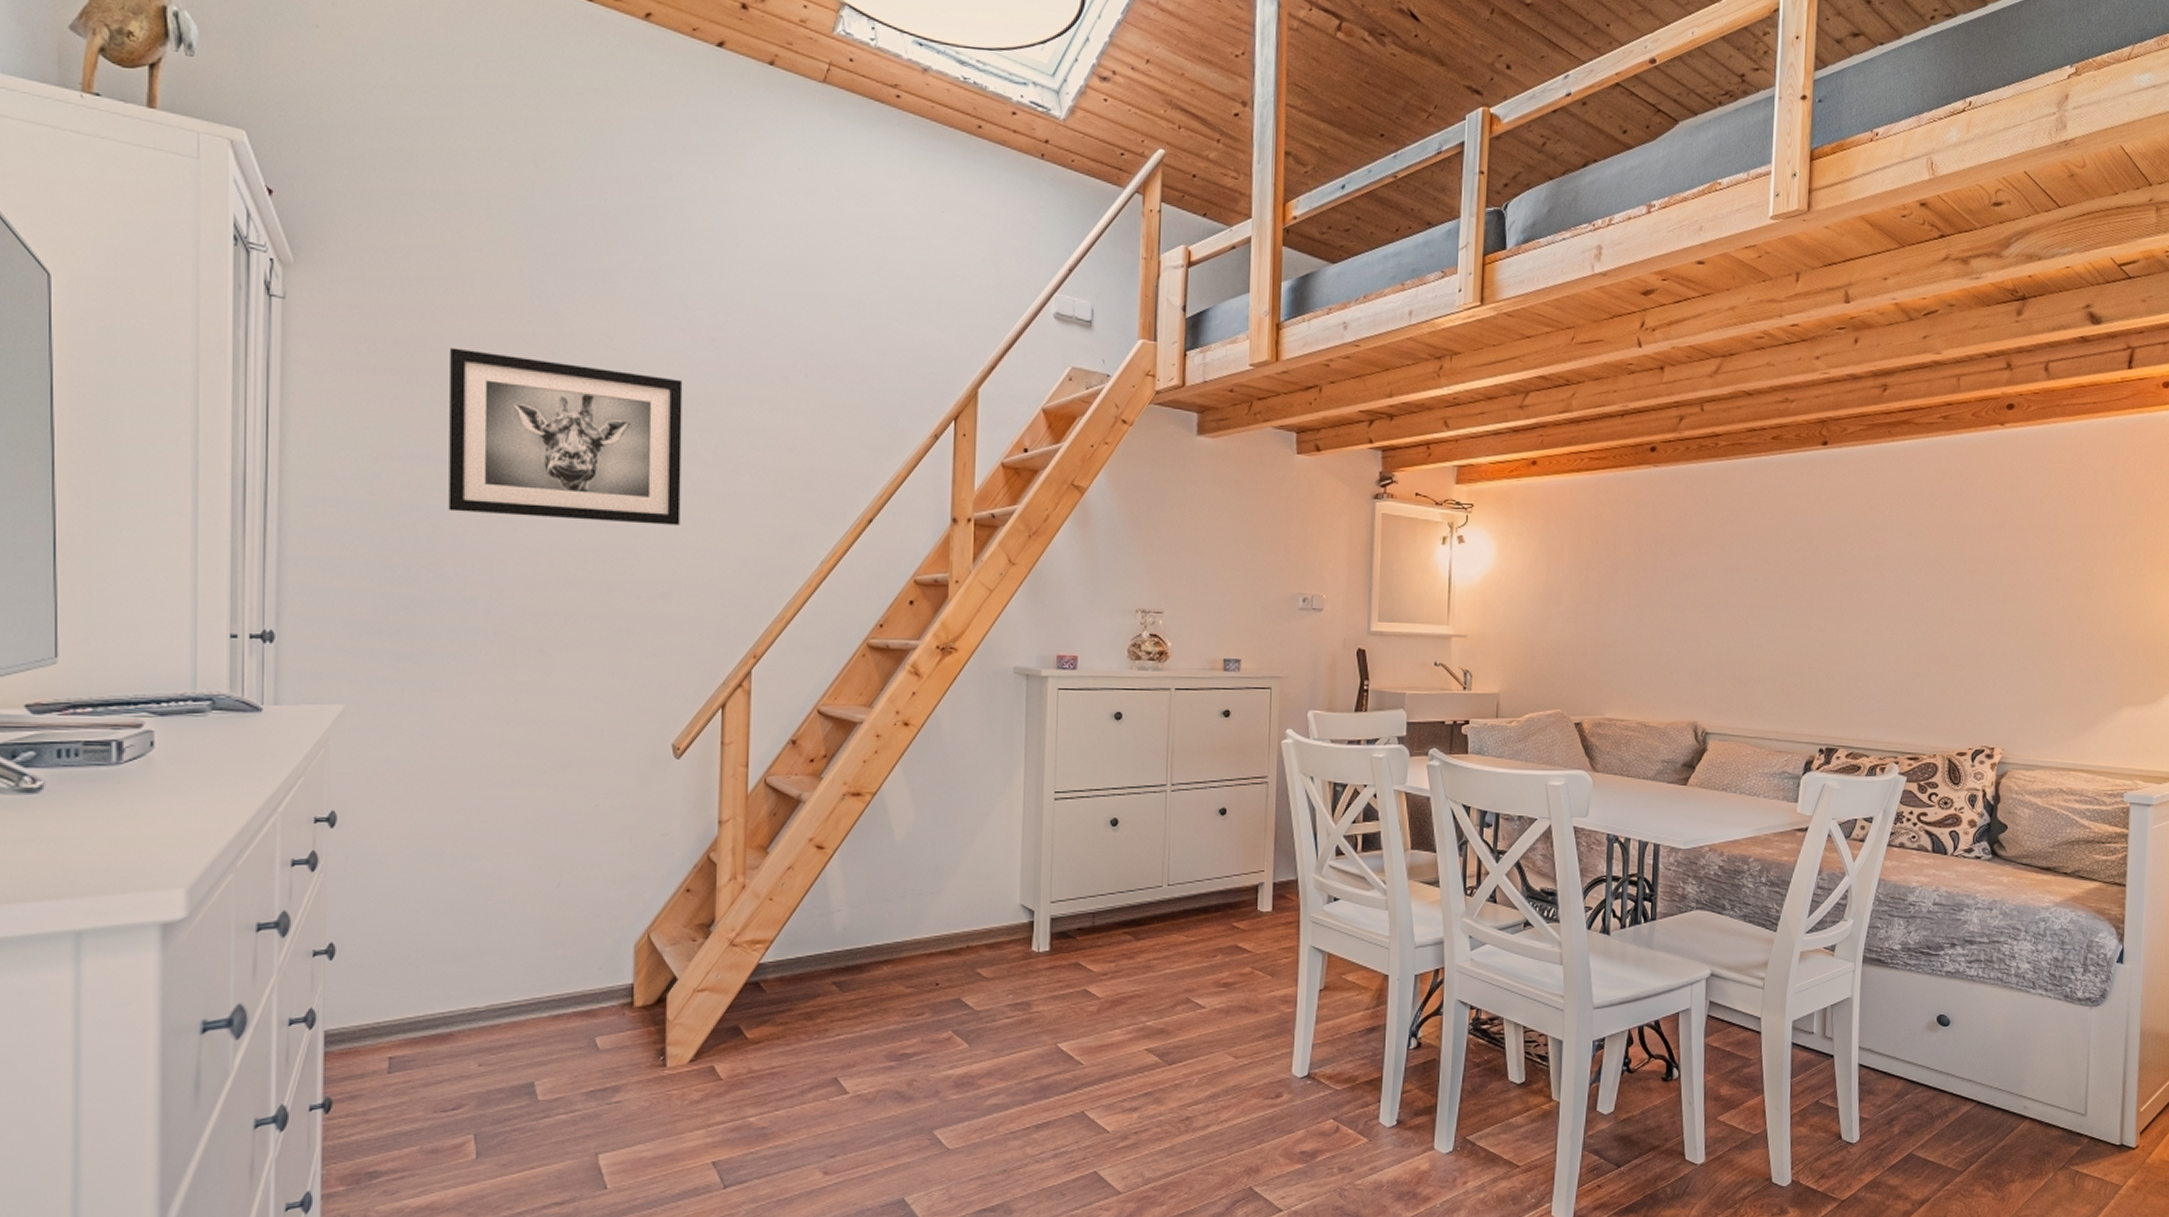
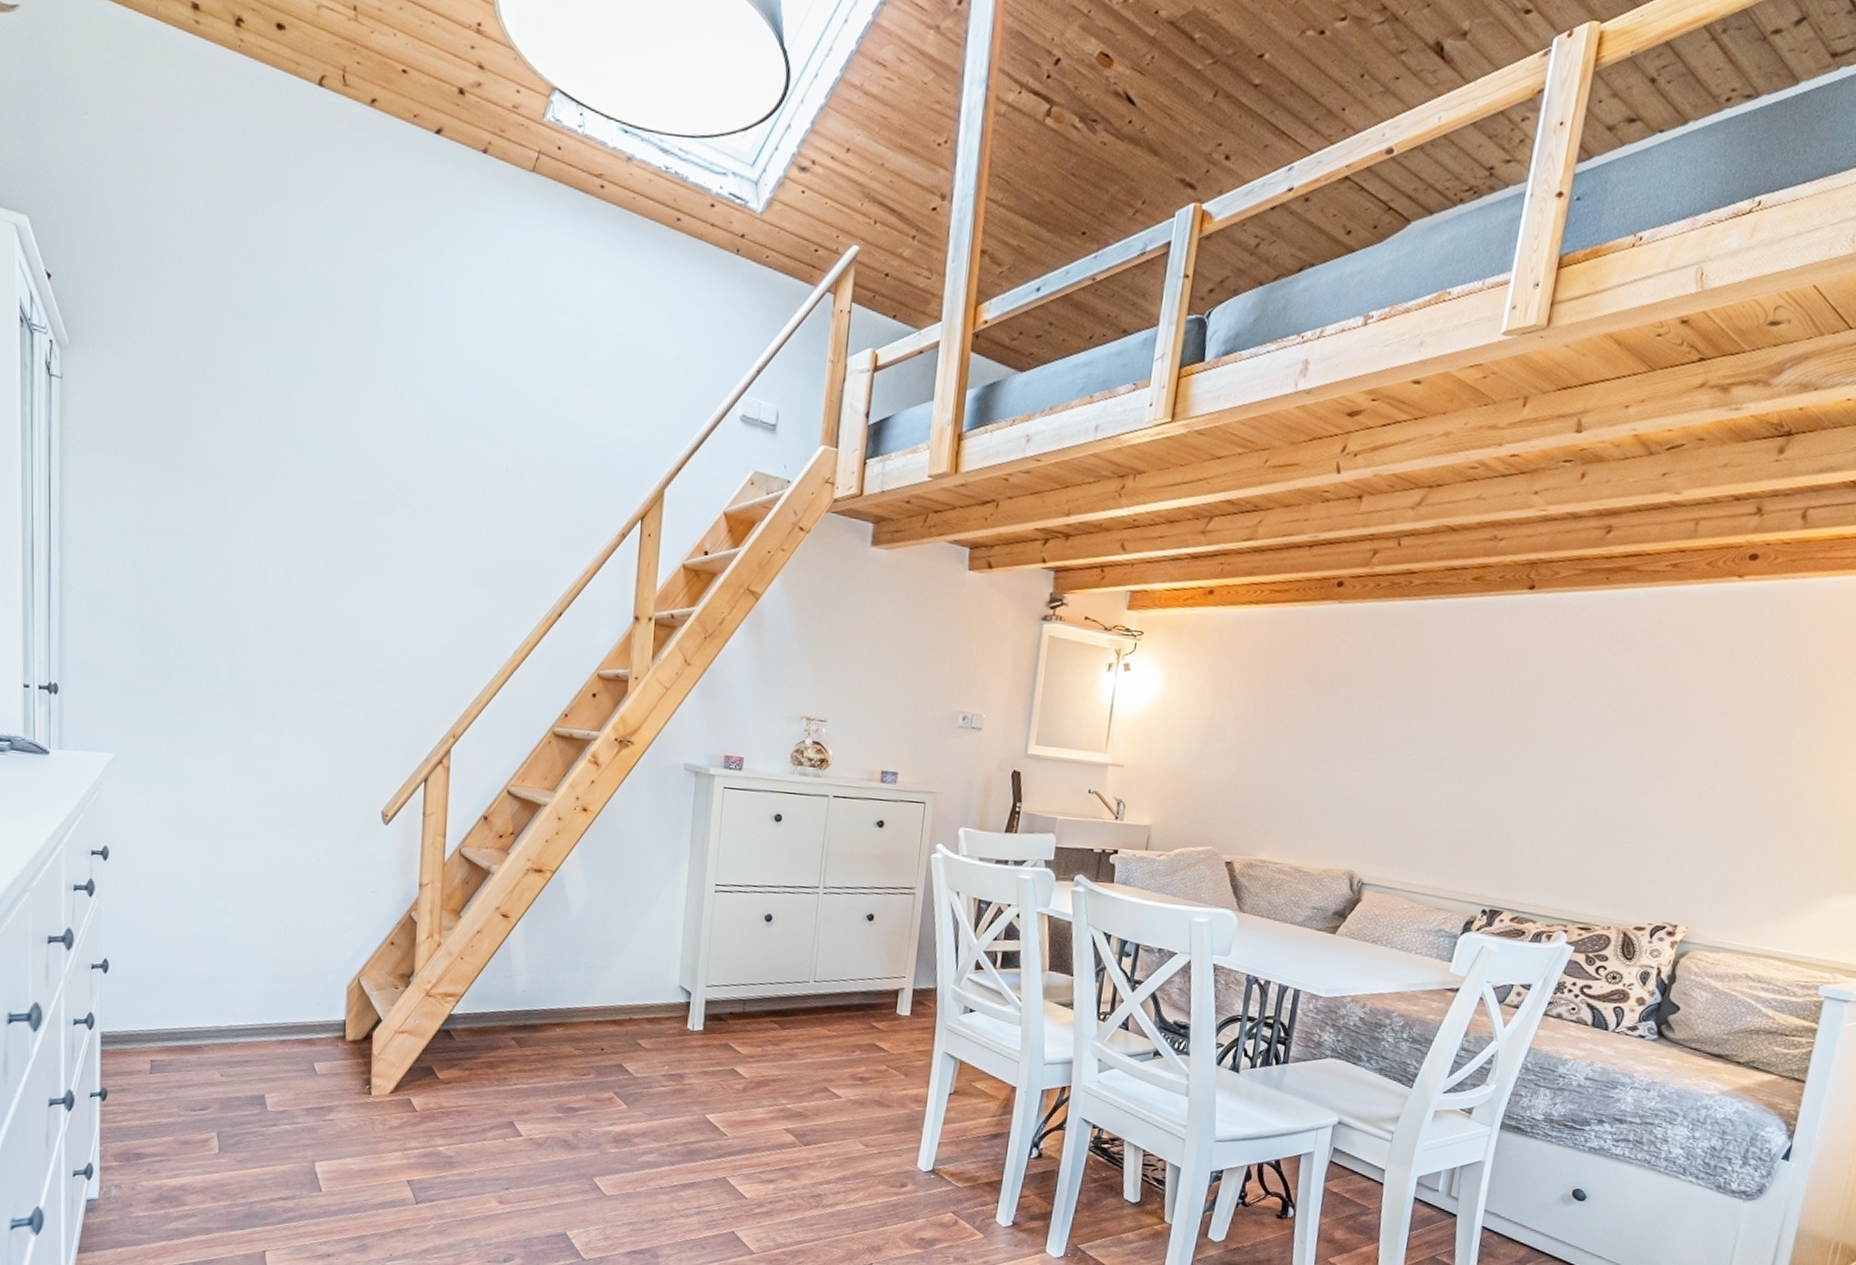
wall art: present [448,347,683,525] -> none [197,430,398,609]

